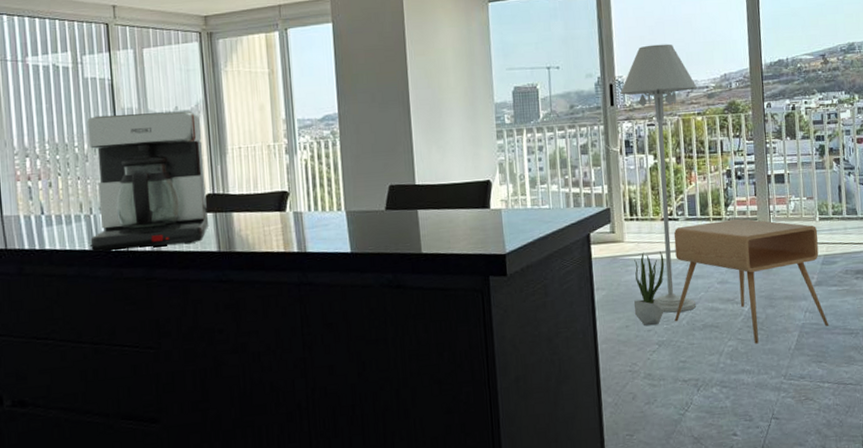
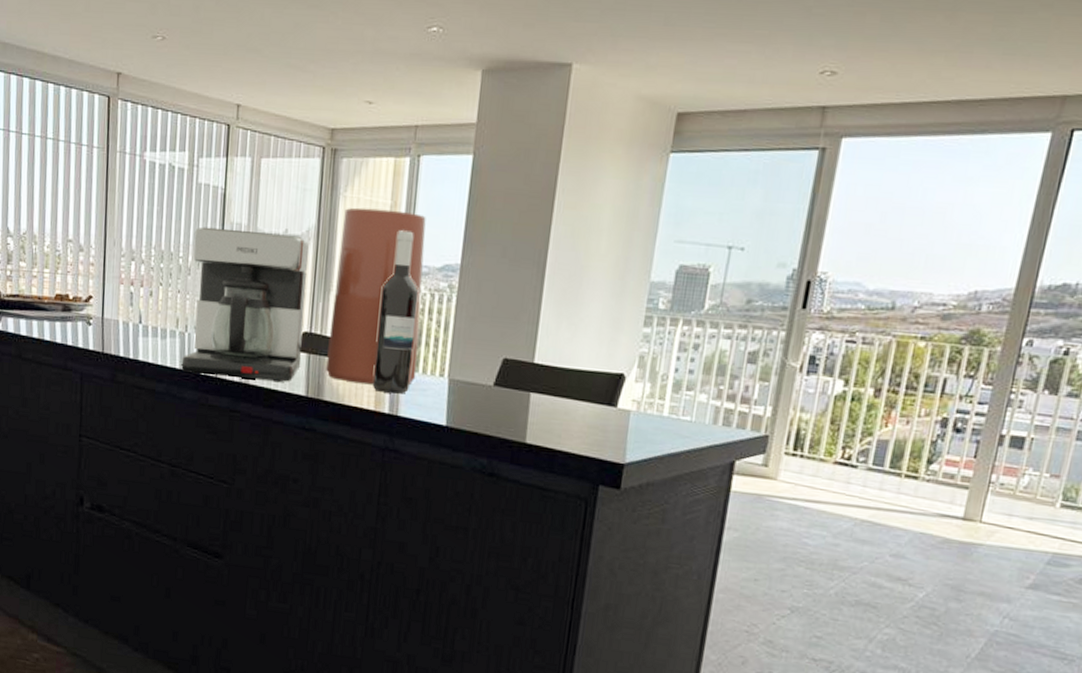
vase: none [228,76,317,231] -> present [326,207,426,385]
wine bottle: none [272,92,312,234] -> present [372,230,419,394]
floor lamp: present [620,44,697,313] -> none [800,236,930,580]
potted plant: present [633,250,665,326] -> none [769,497,825,588]
side table: present [673,218,830,344] -> none [819,476,1054,642]

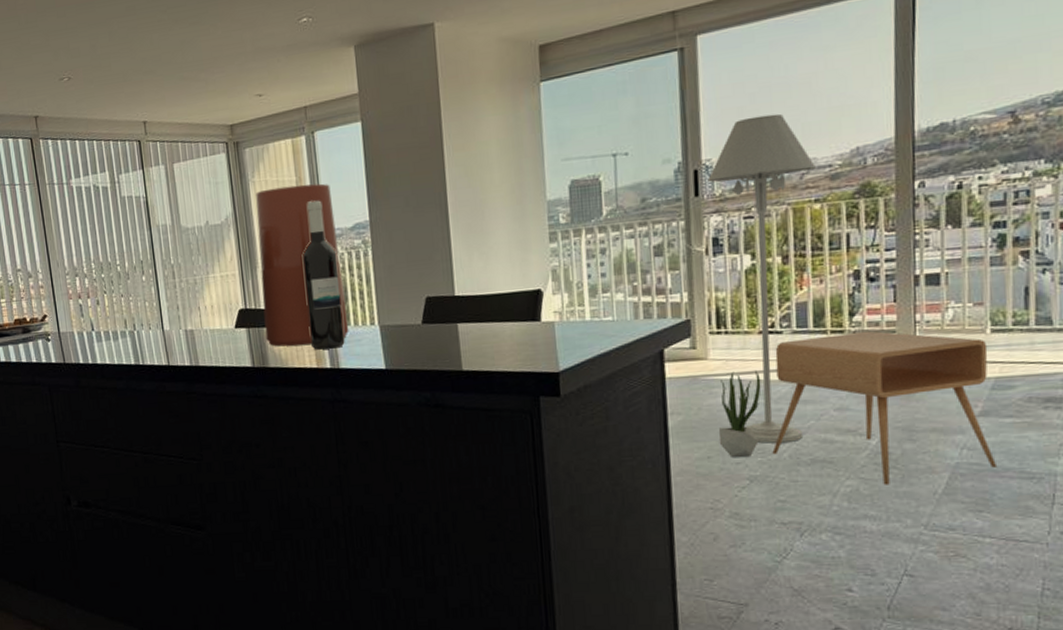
coffee maker: present [181,227,310,383] -> none [126,225,243,367]
potted plant: none [769,497,825,588] -> present [718,369,761,458]
floor lamp: none [800,236,930,580] -> present [708,113,816,444]
side table: none [819,476,1054,642] -> present [772,330,998,485]

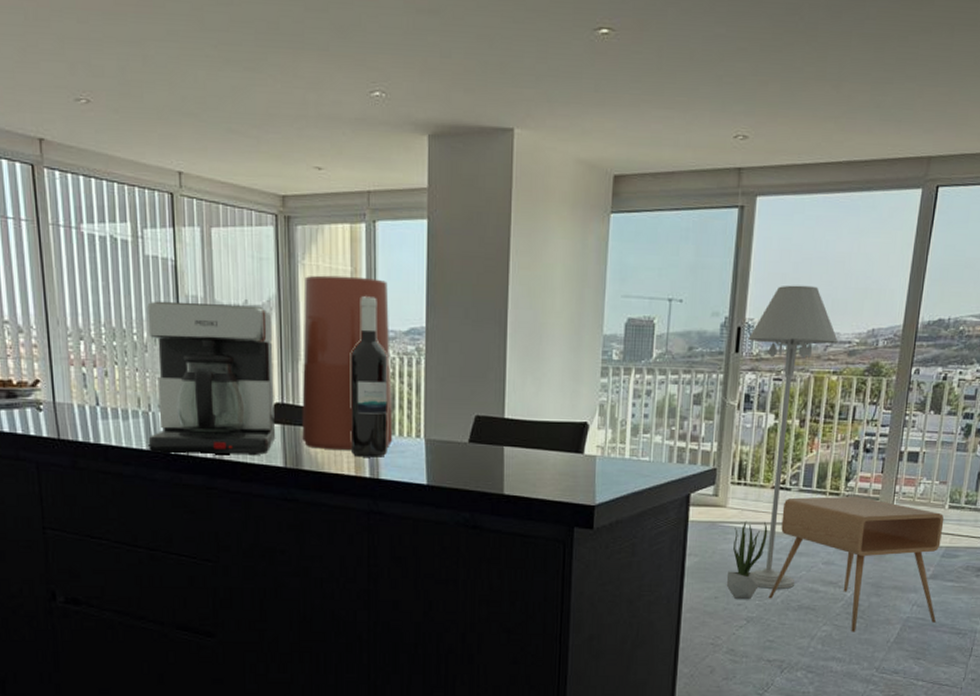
coffee maker: none [126,225,243,367] -> present [147,301,276,456]

